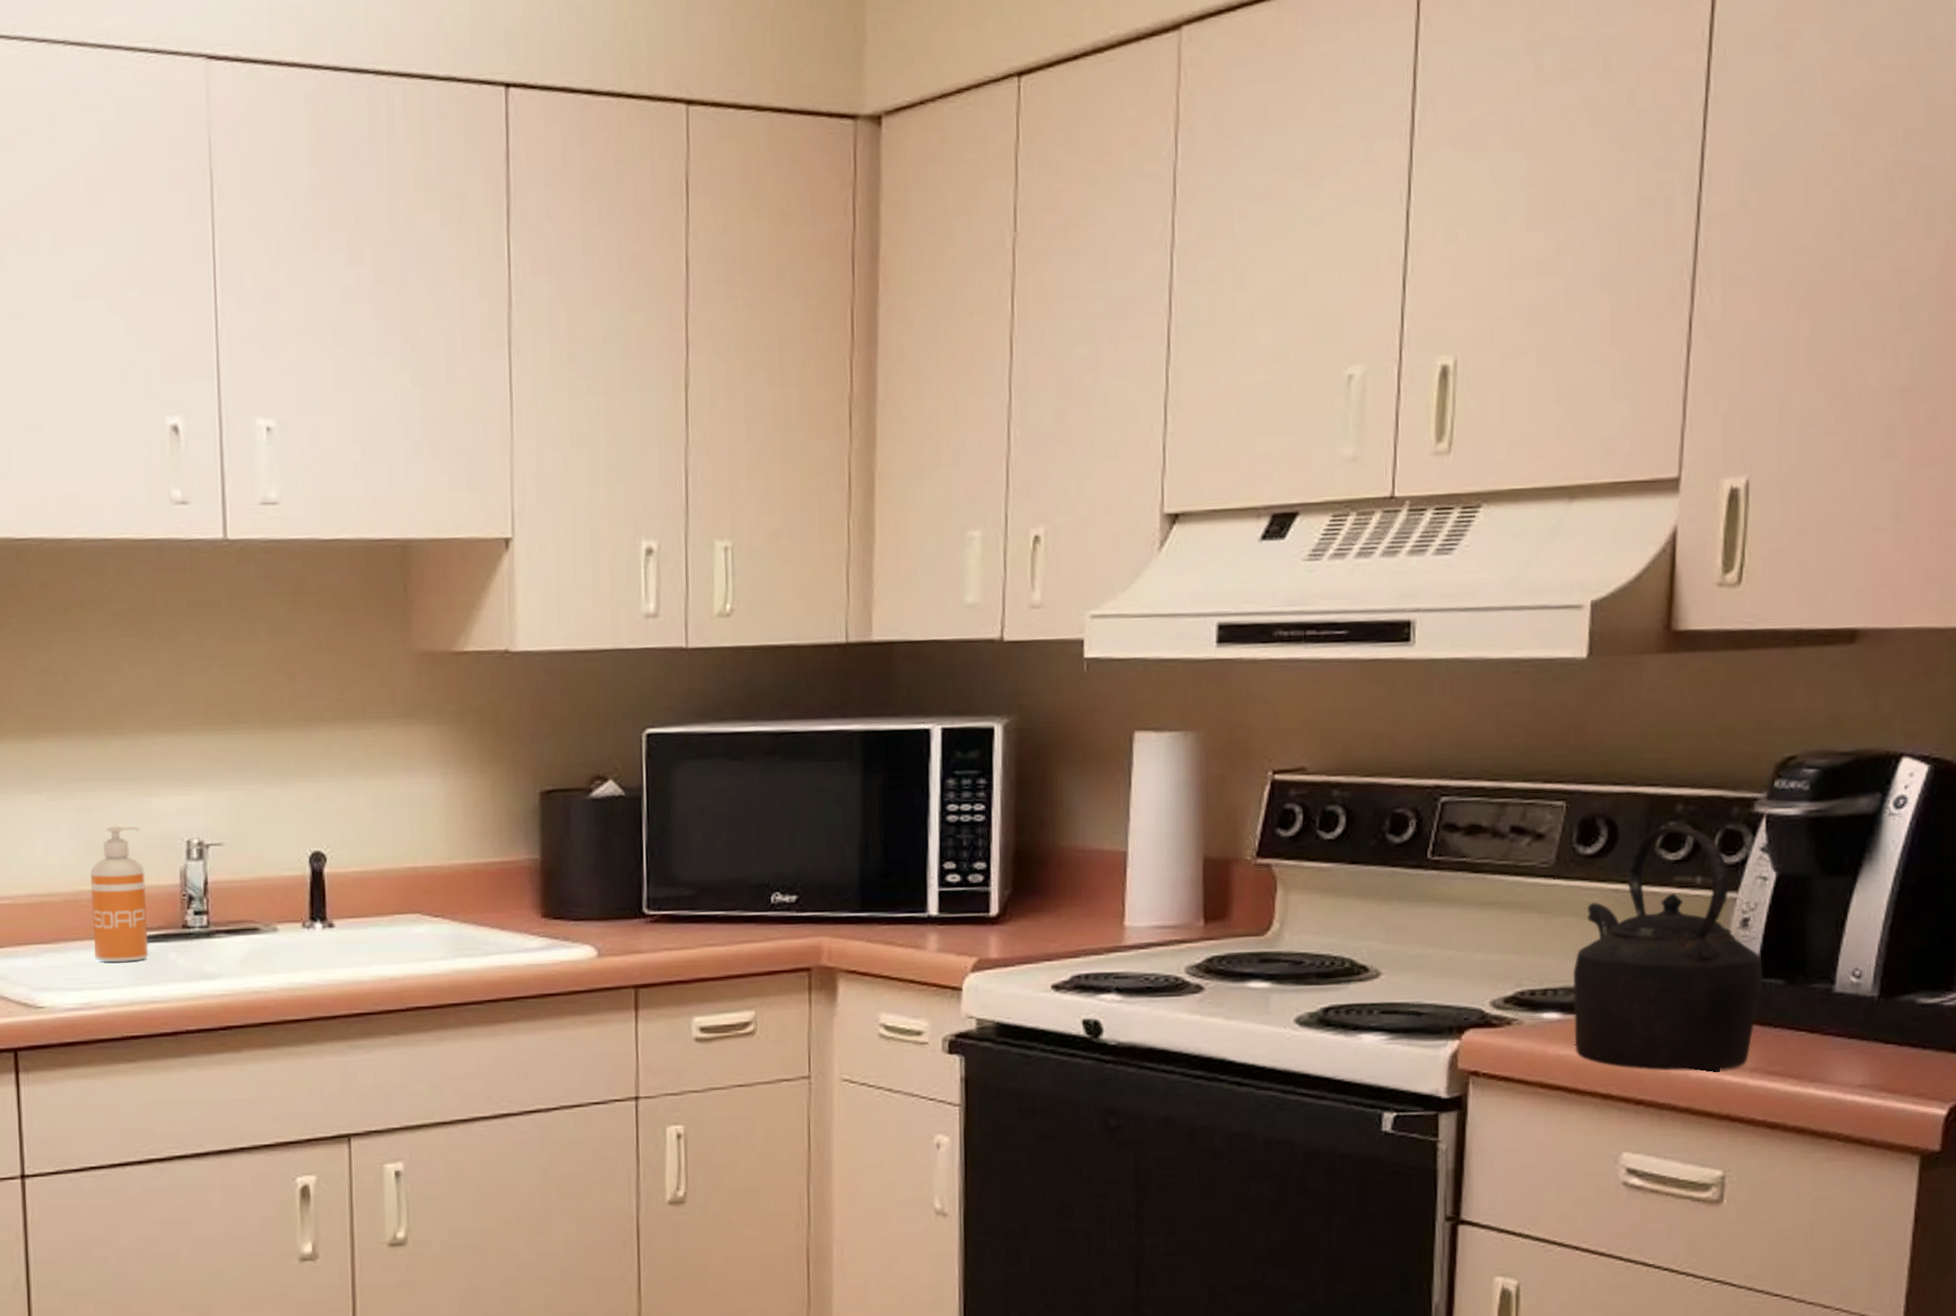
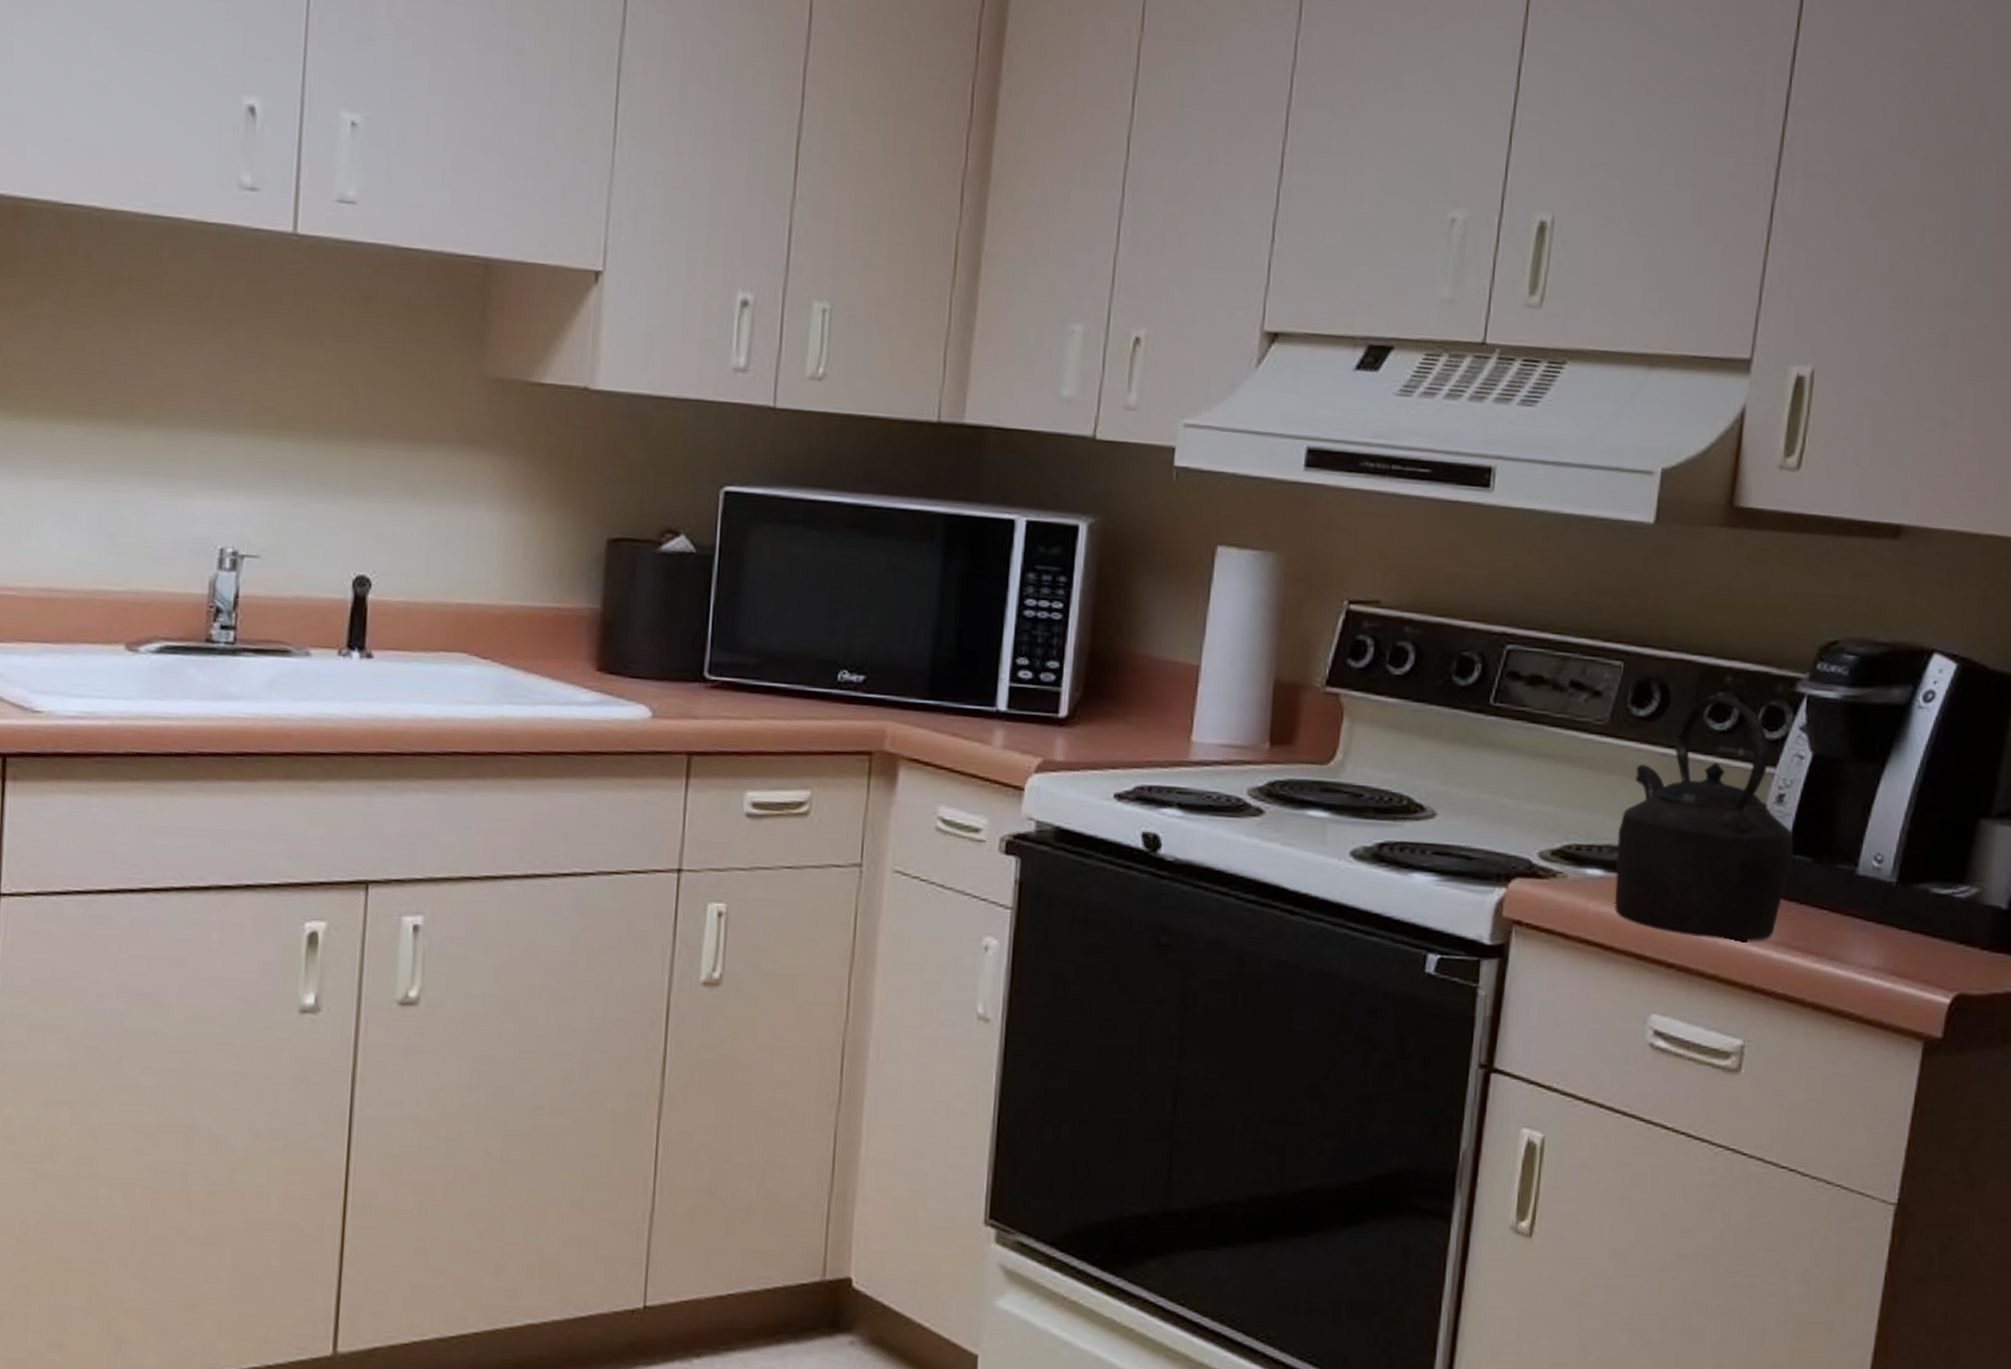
soap dispenser: present [91,826,149,962] -> none [105,524,170,672]

